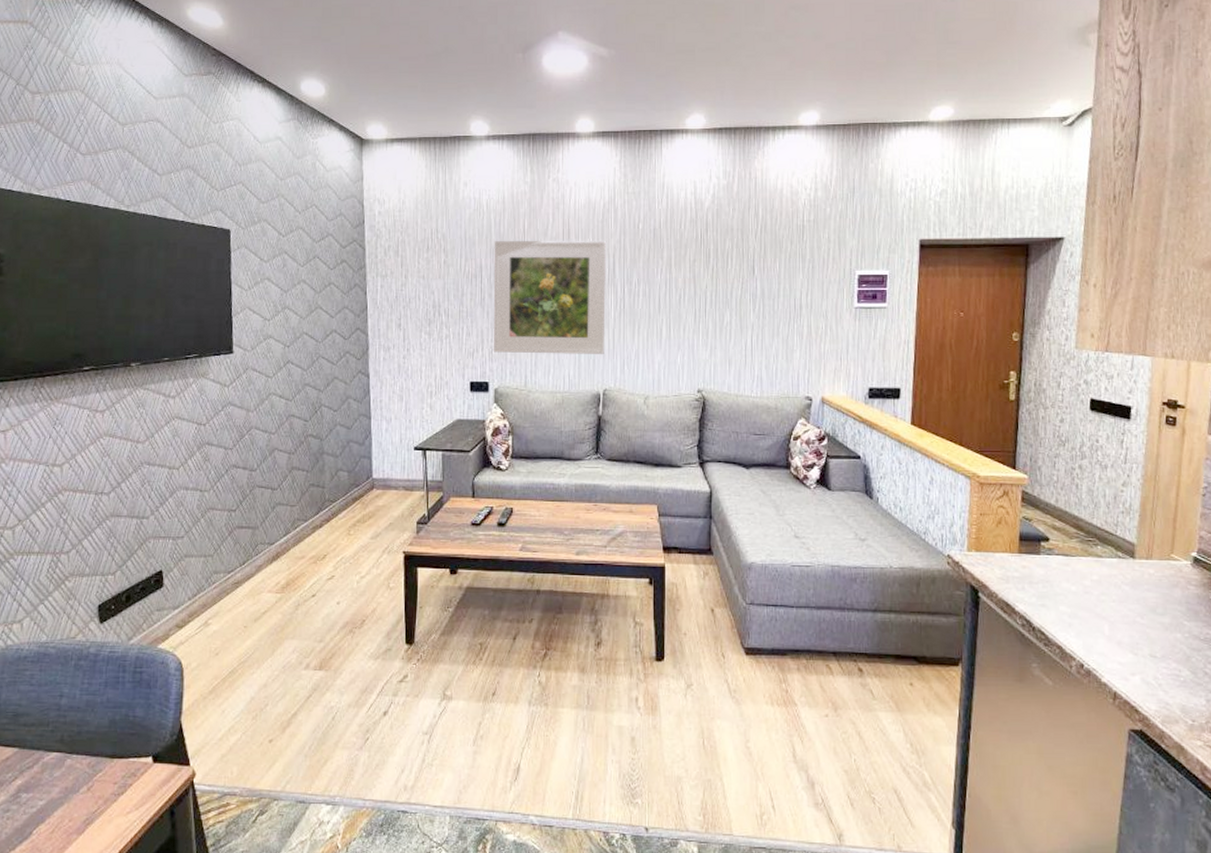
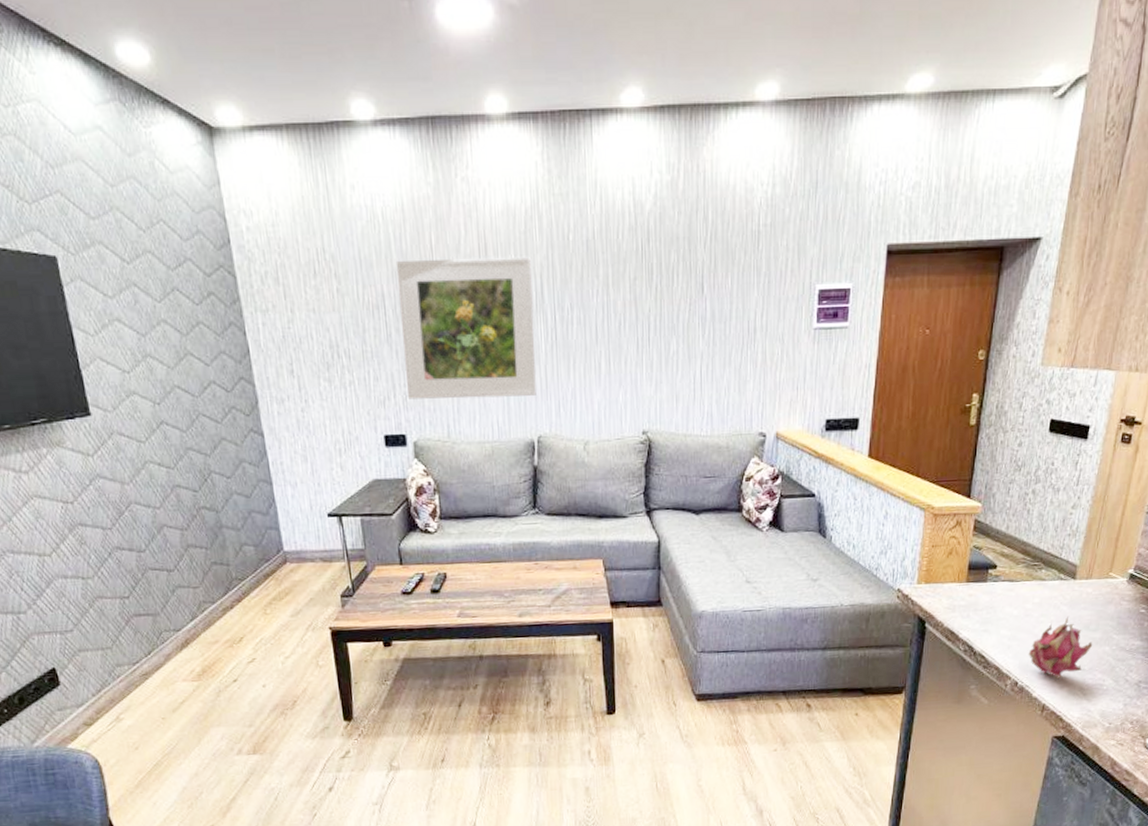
fruit: none [1091,596,1163,664] -> present [1028,616,1093,679]

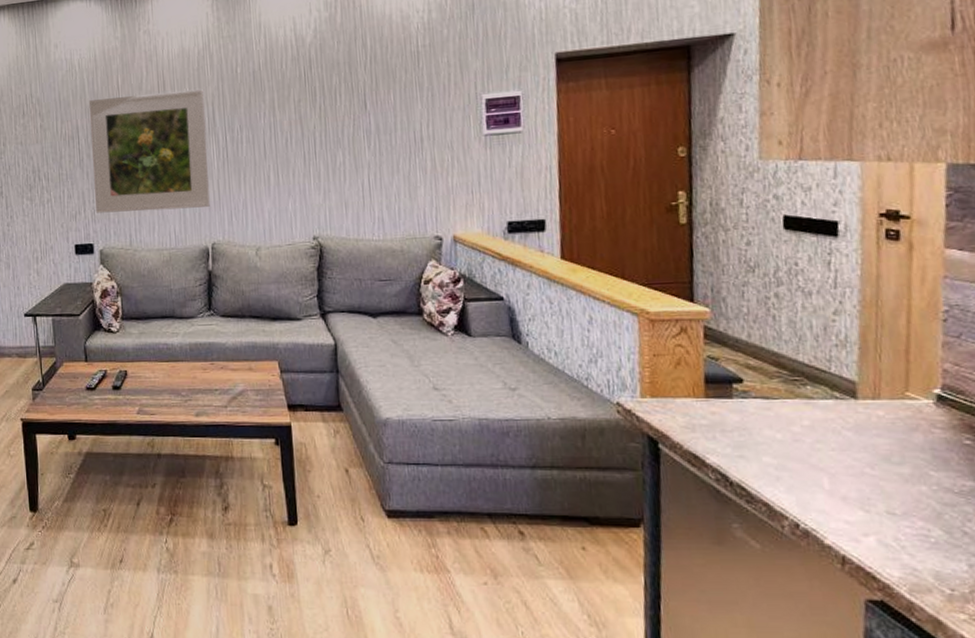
fruit: present [1028,616,1093,679] -> none [807,443,902,523]

